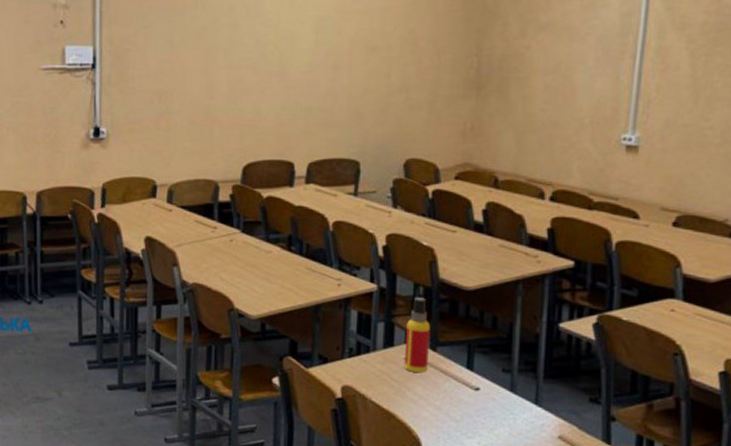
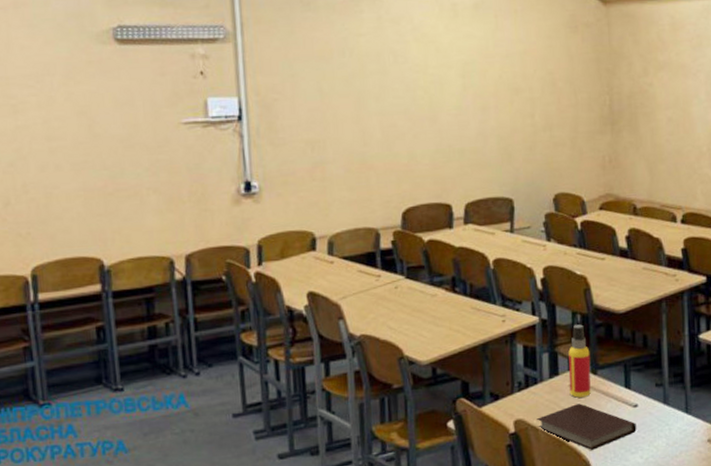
notebook: none [366,378,476,428] -> present [537,404,637,450]

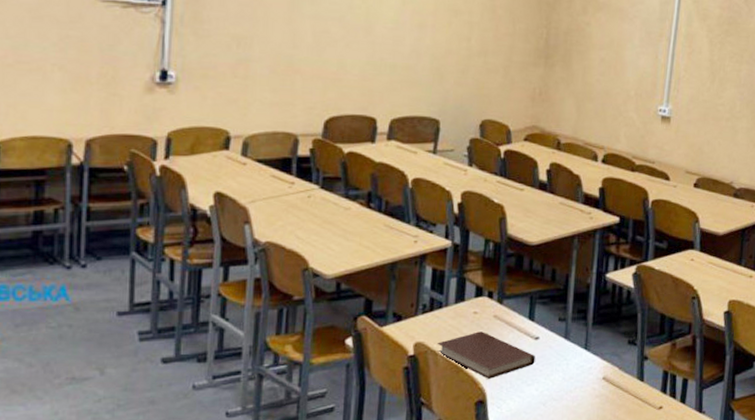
spray bottle: present [568,324,591,398] -> none [473,252,498,325]

